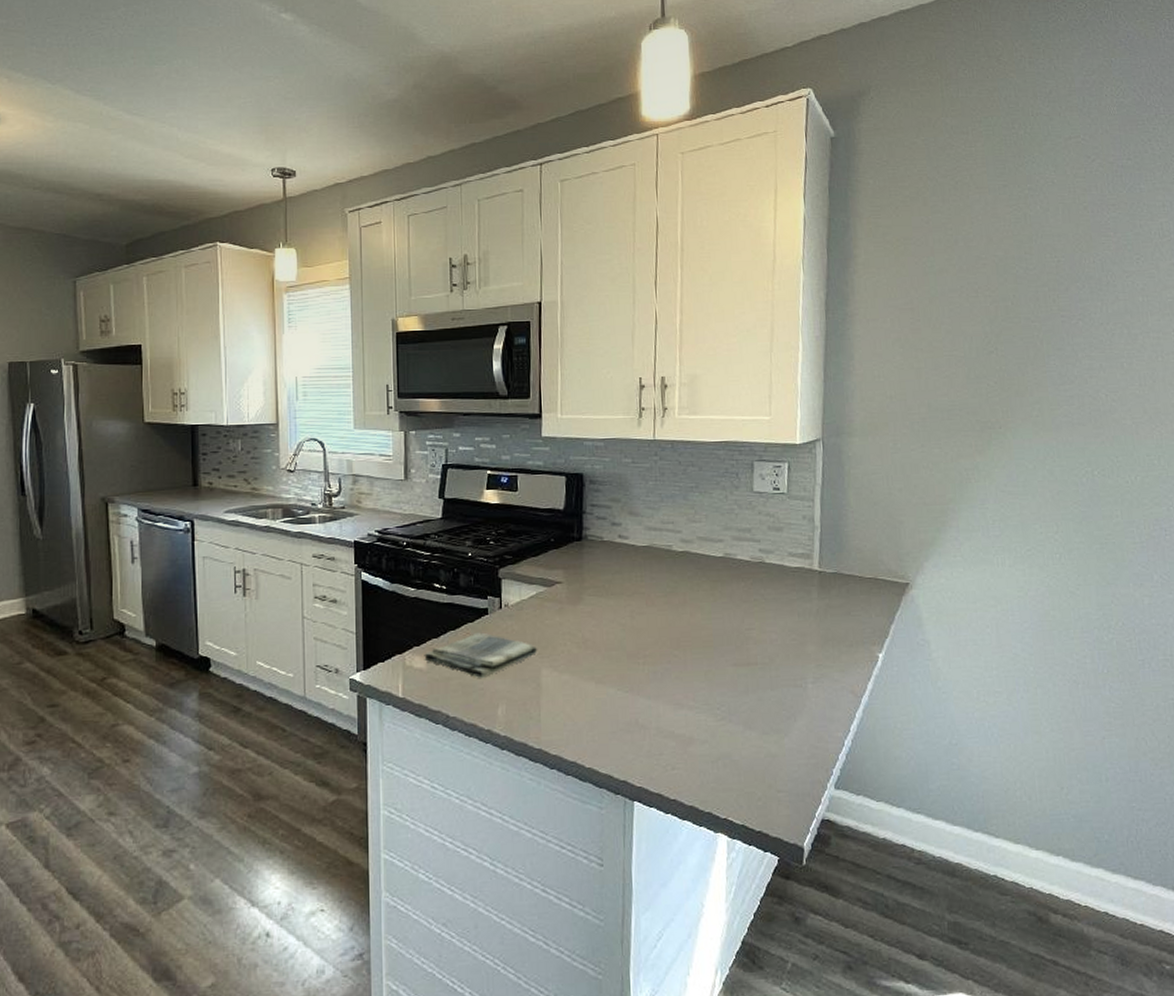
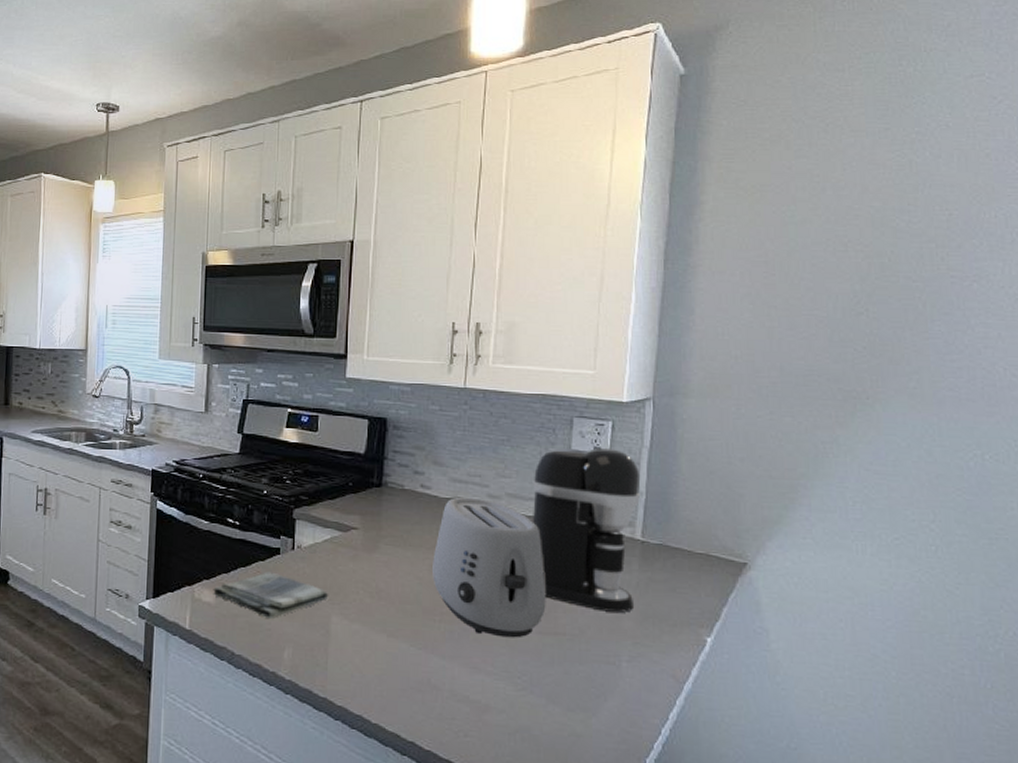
toaster: none [634,544,739,673] -> present [433,497,546,638]
coffee maker: none [721,487,816,639] -> present [533,447,641,613]

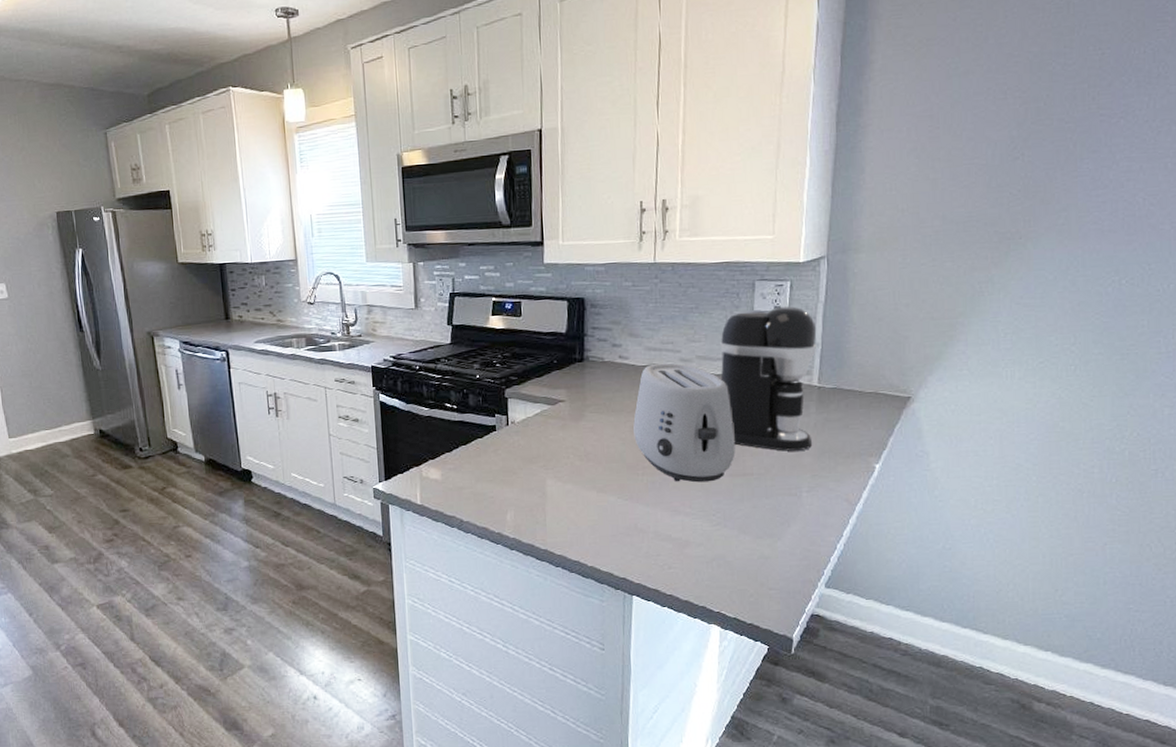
dish towel: present [213,571,329,618] -> none [438,447,543,487]

